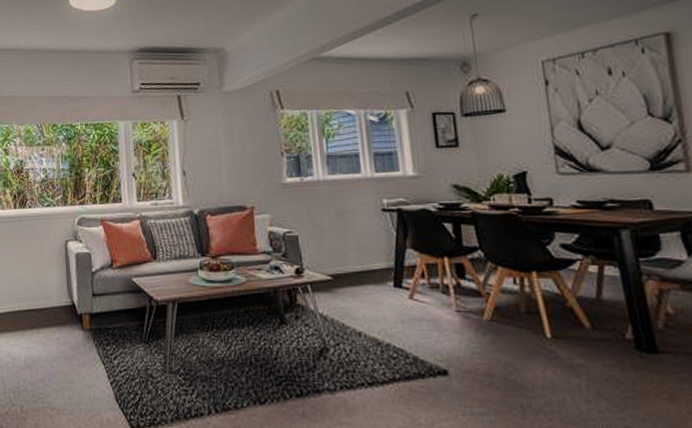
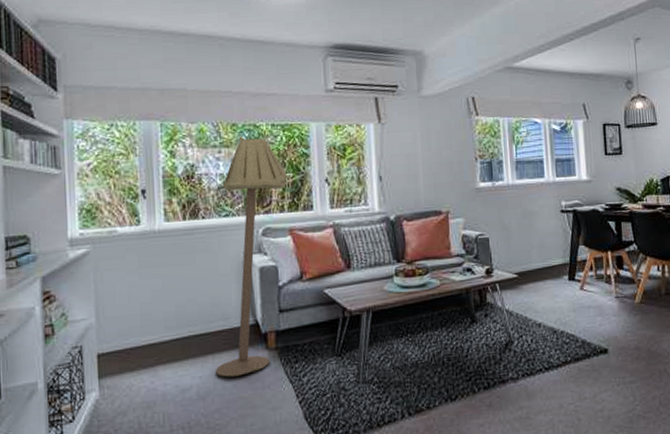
floor lamp: none [39,135,99,352] -> present [215,136,287,377]

